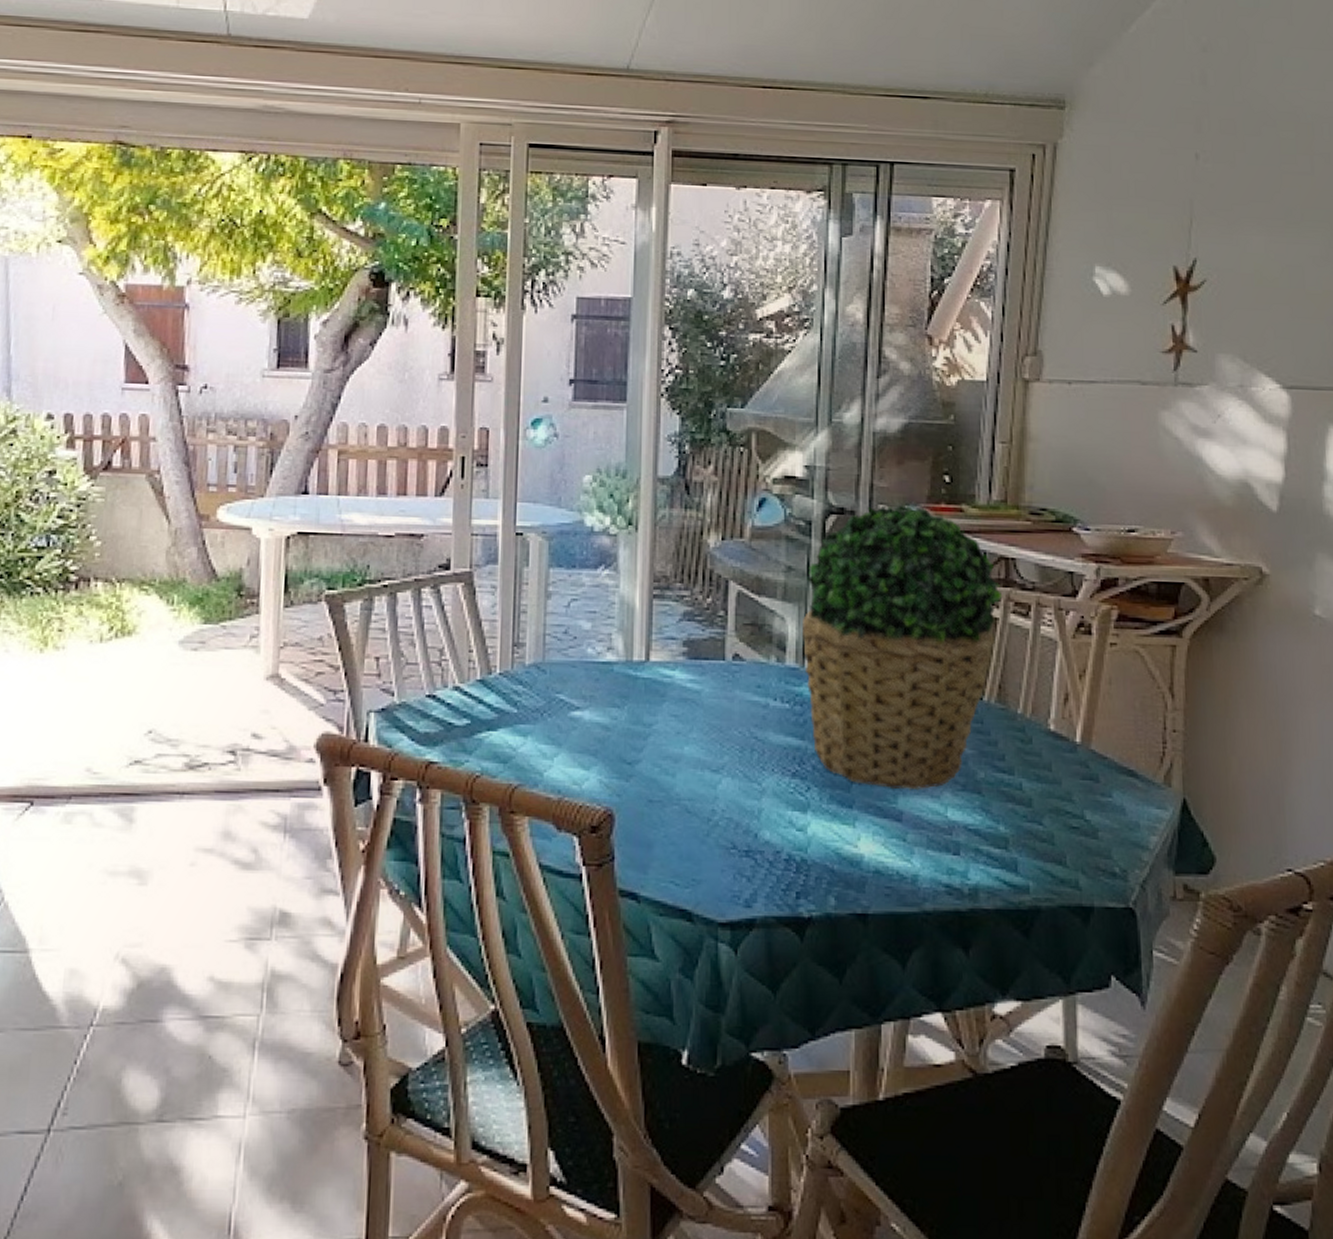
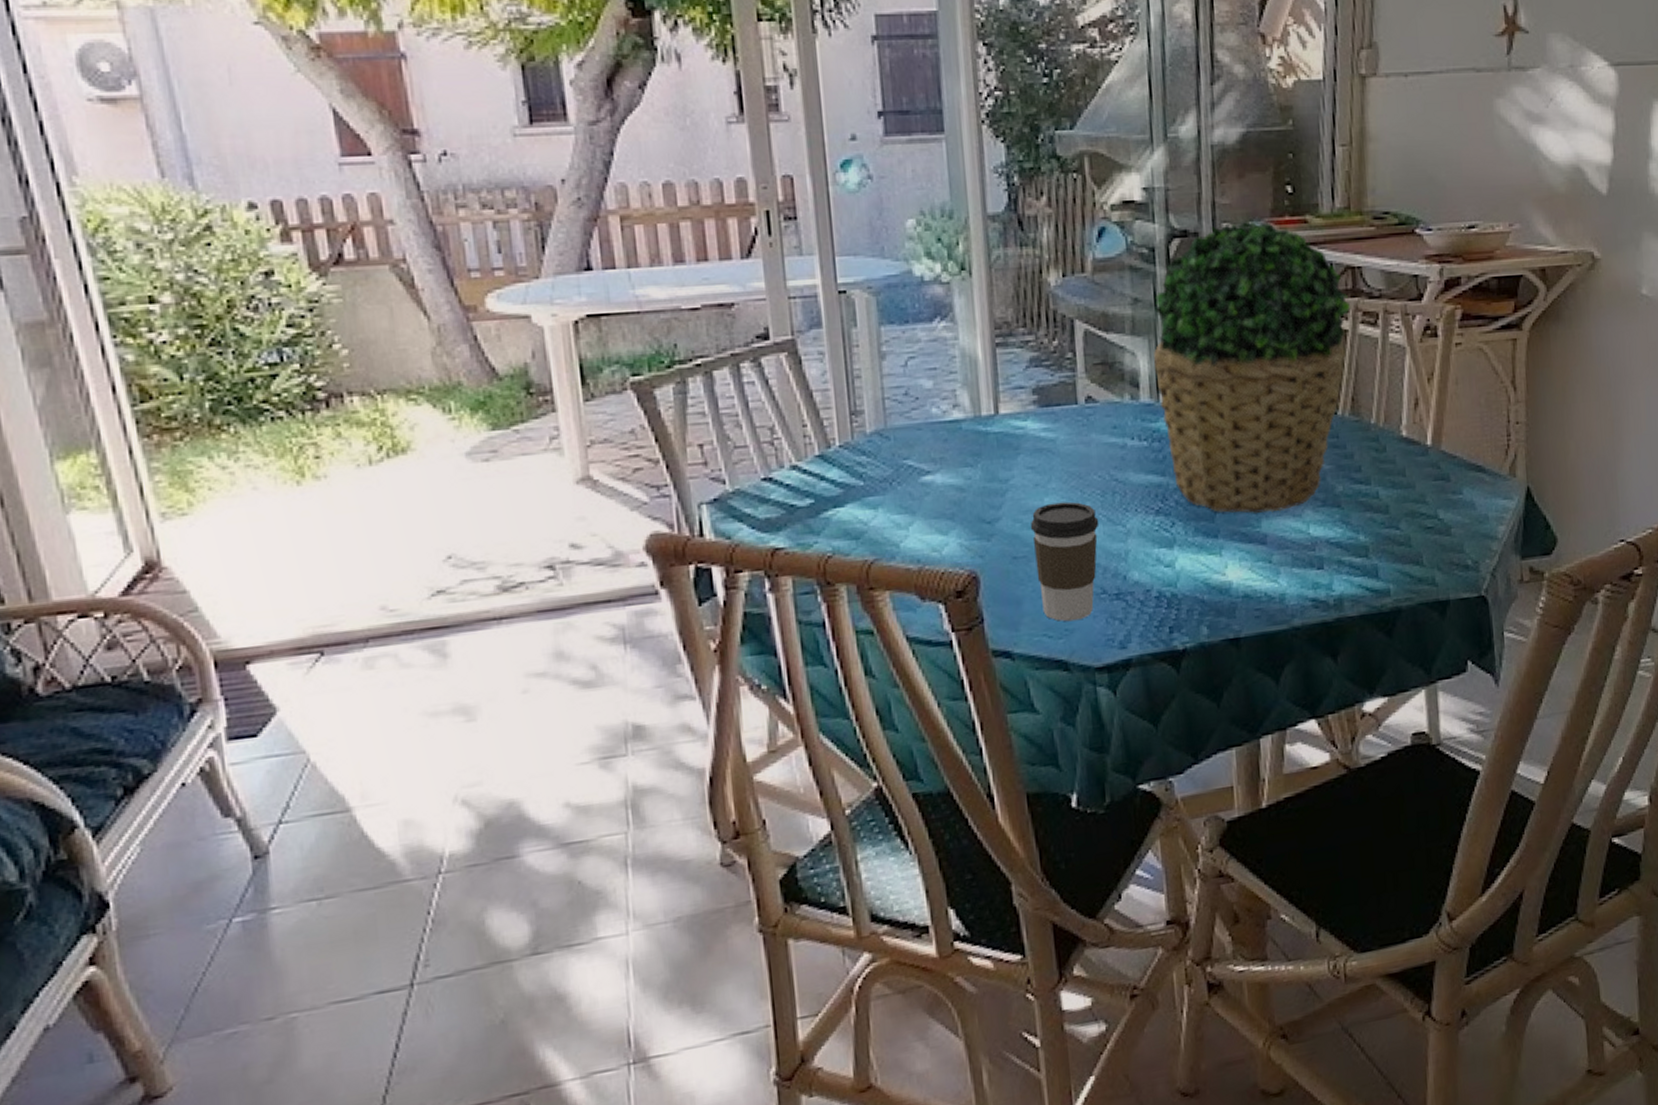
coffee cup: none [668,752,736,872] -> present [1030,501,1099,622]

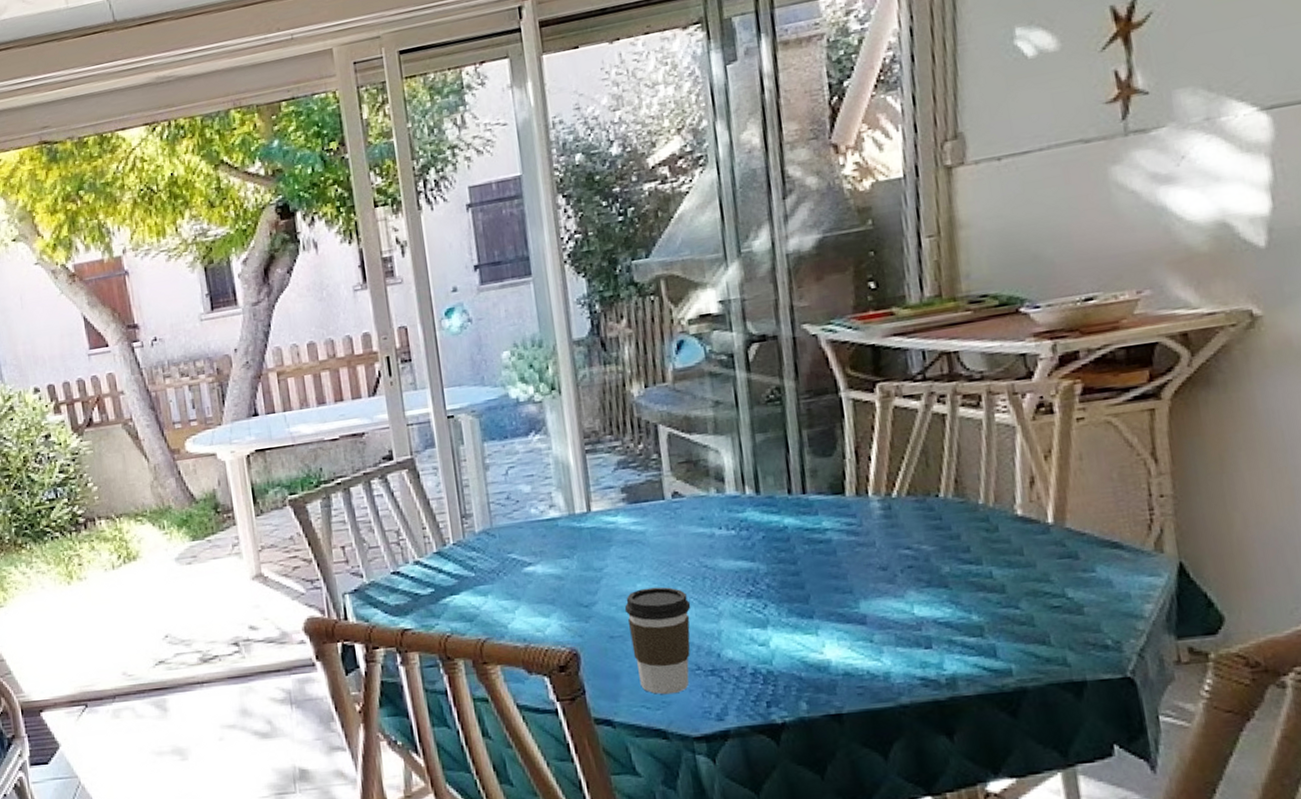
potted plant: present [1154,221,1351,513] -> none [735,319,949,595]

